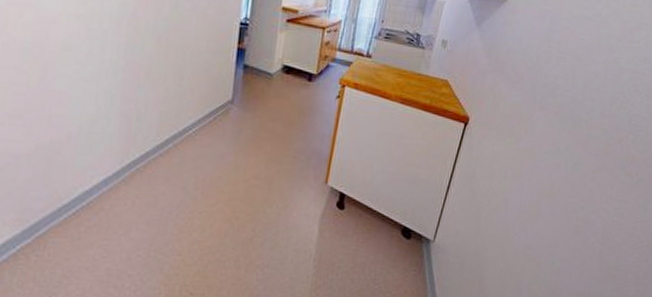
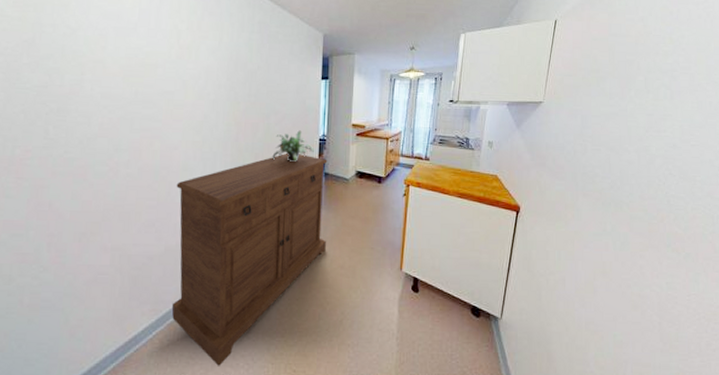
sideboard: none [42,37,249,287] -> present [171,154,328,366]
potted plant: none [179,10,233,49] -> present [272,130,314,162]

